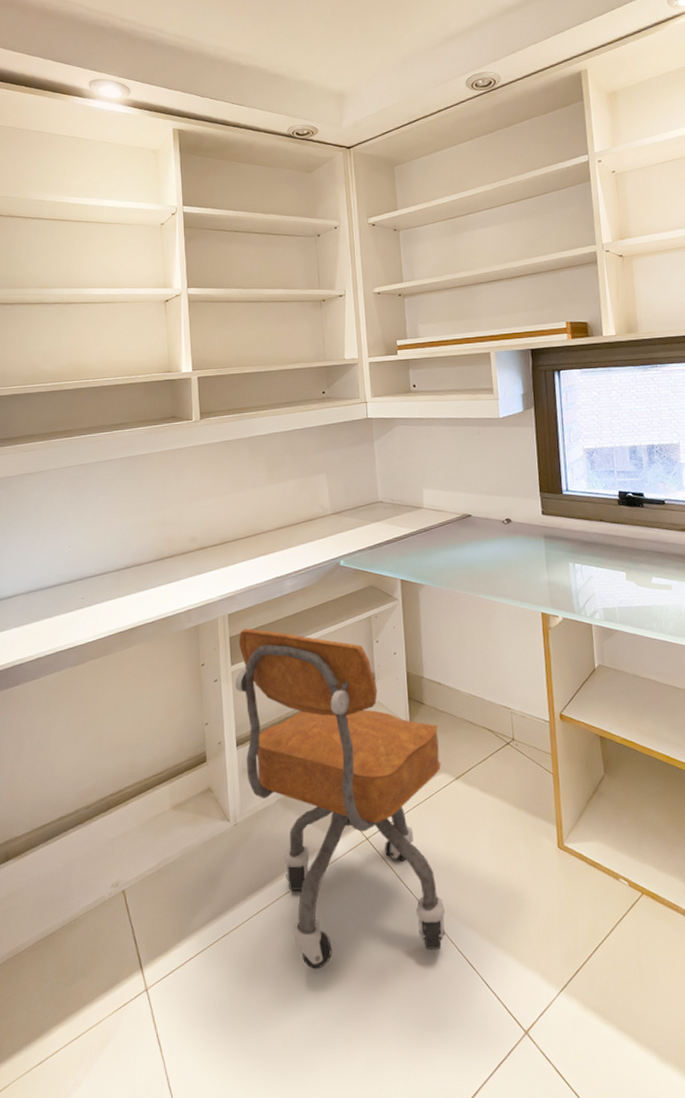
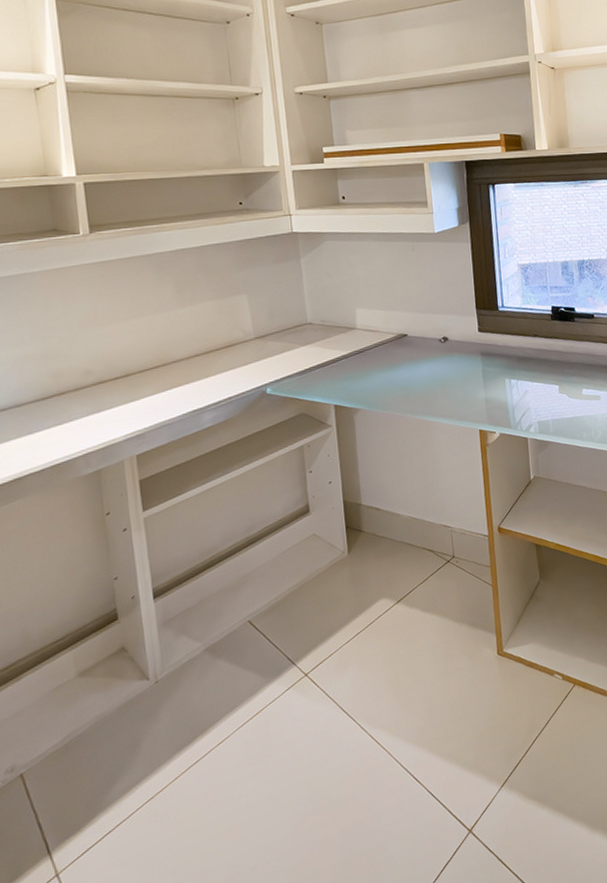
office chair: present [234,628,446,969] -> none [148,469,391,816]

